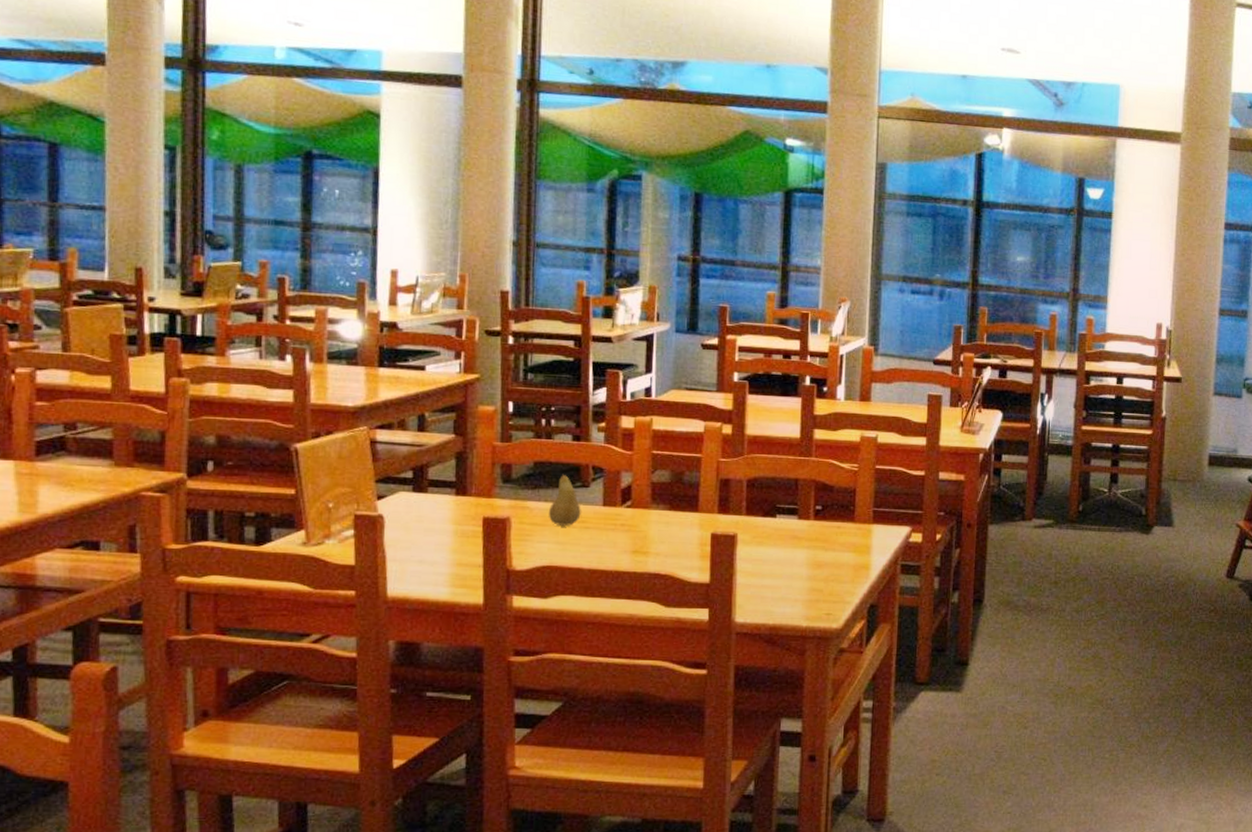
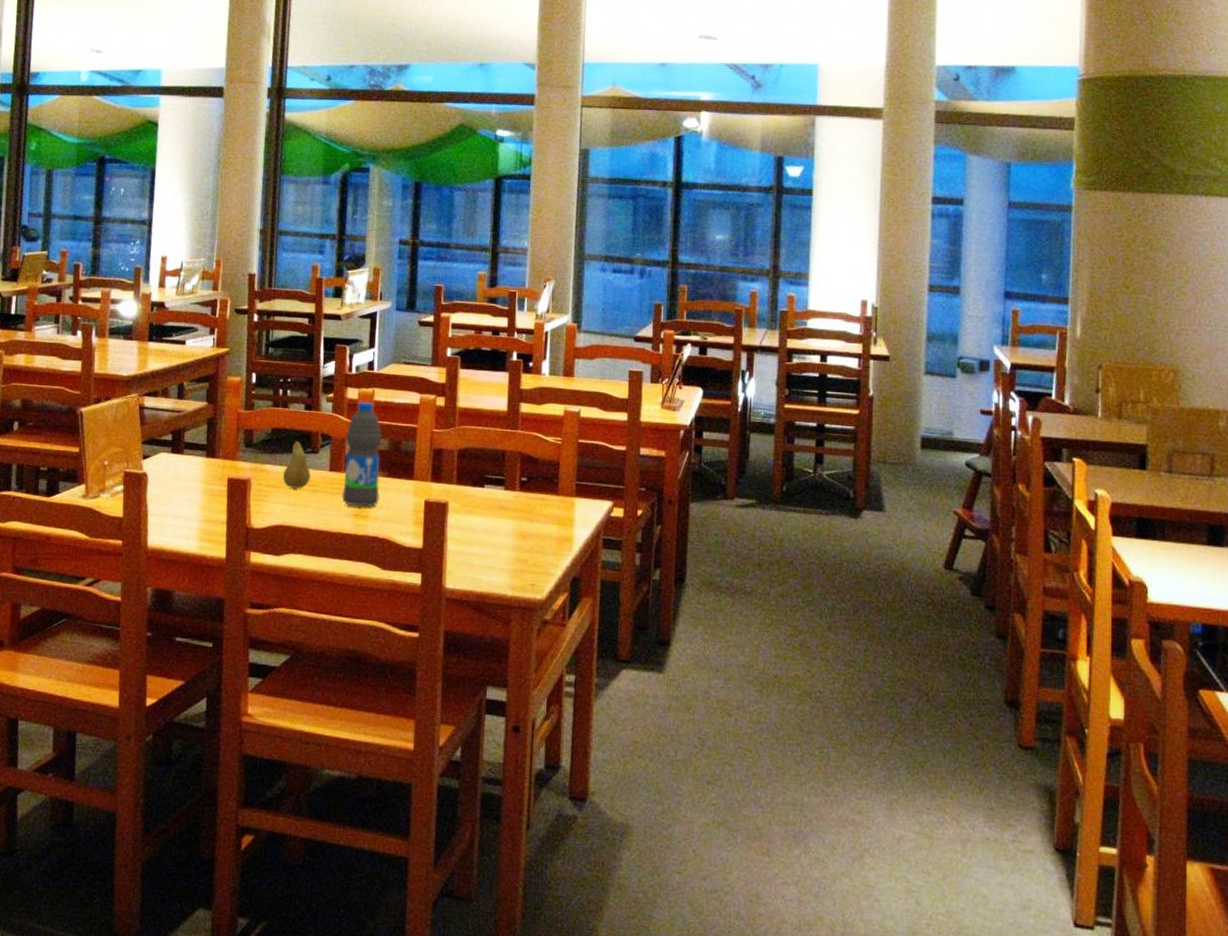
water bottle: none [617,430,662,543] -> present [341,401,382,507]

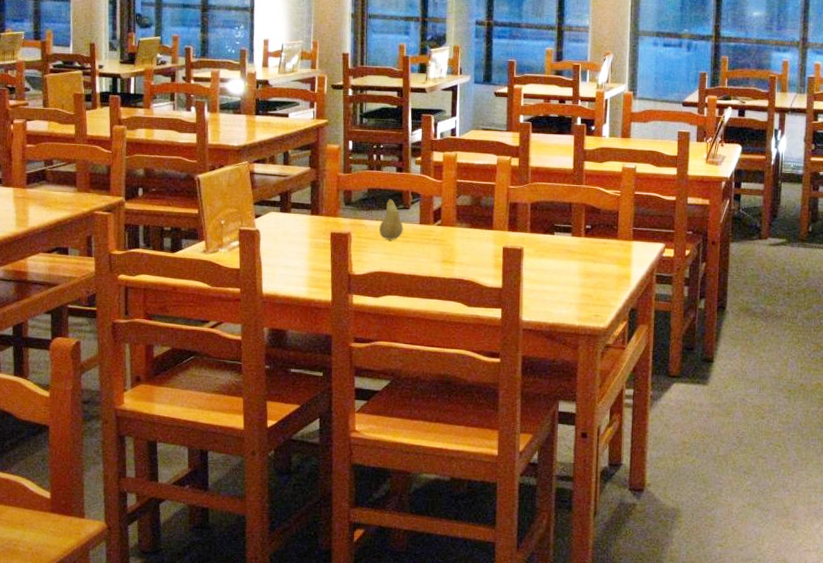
water bottle: present [341,401,382,507] -> none [430,163,465,255]

